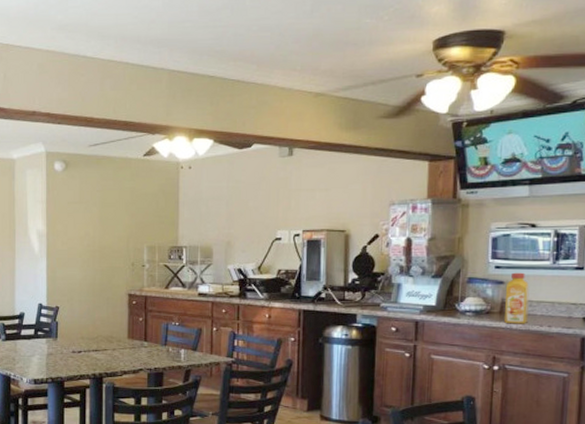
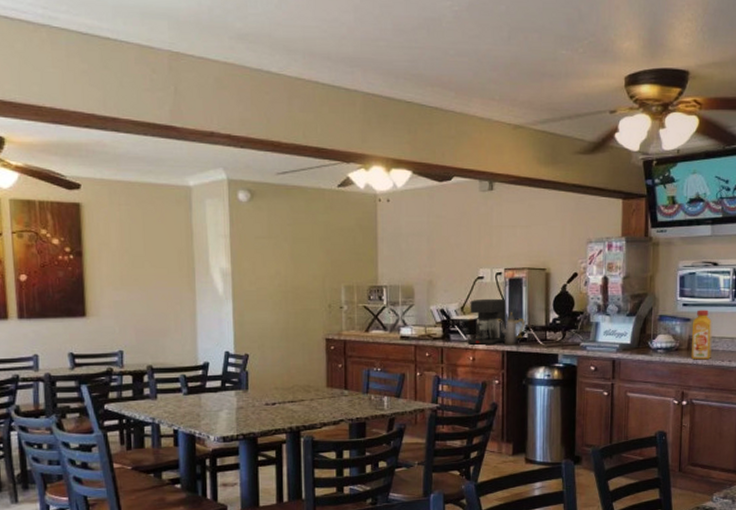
coffee maker: none [264,259,304,304] -> present [468,298,506,346]
coffee pot: none [294,272,324,304] -> present [497,312,526,345]

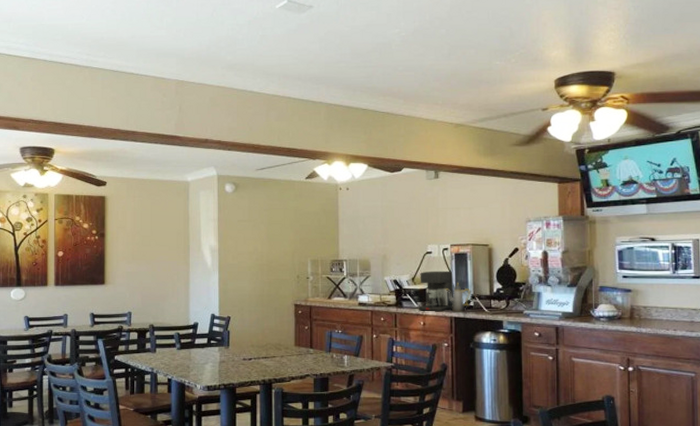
juice bottle: present [691,310,713,360] -> none [633,281,655,328]

